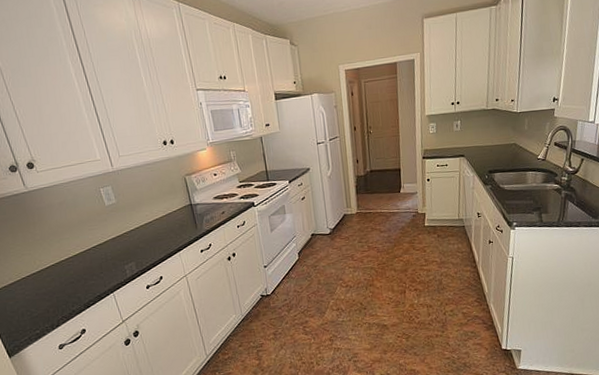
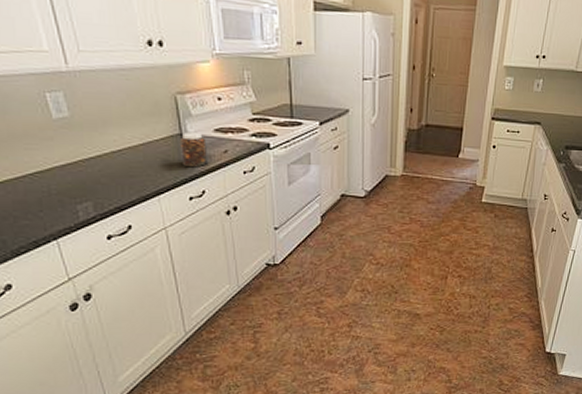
jar: none [190,201,212,228] -> present [179,132,209,168]

